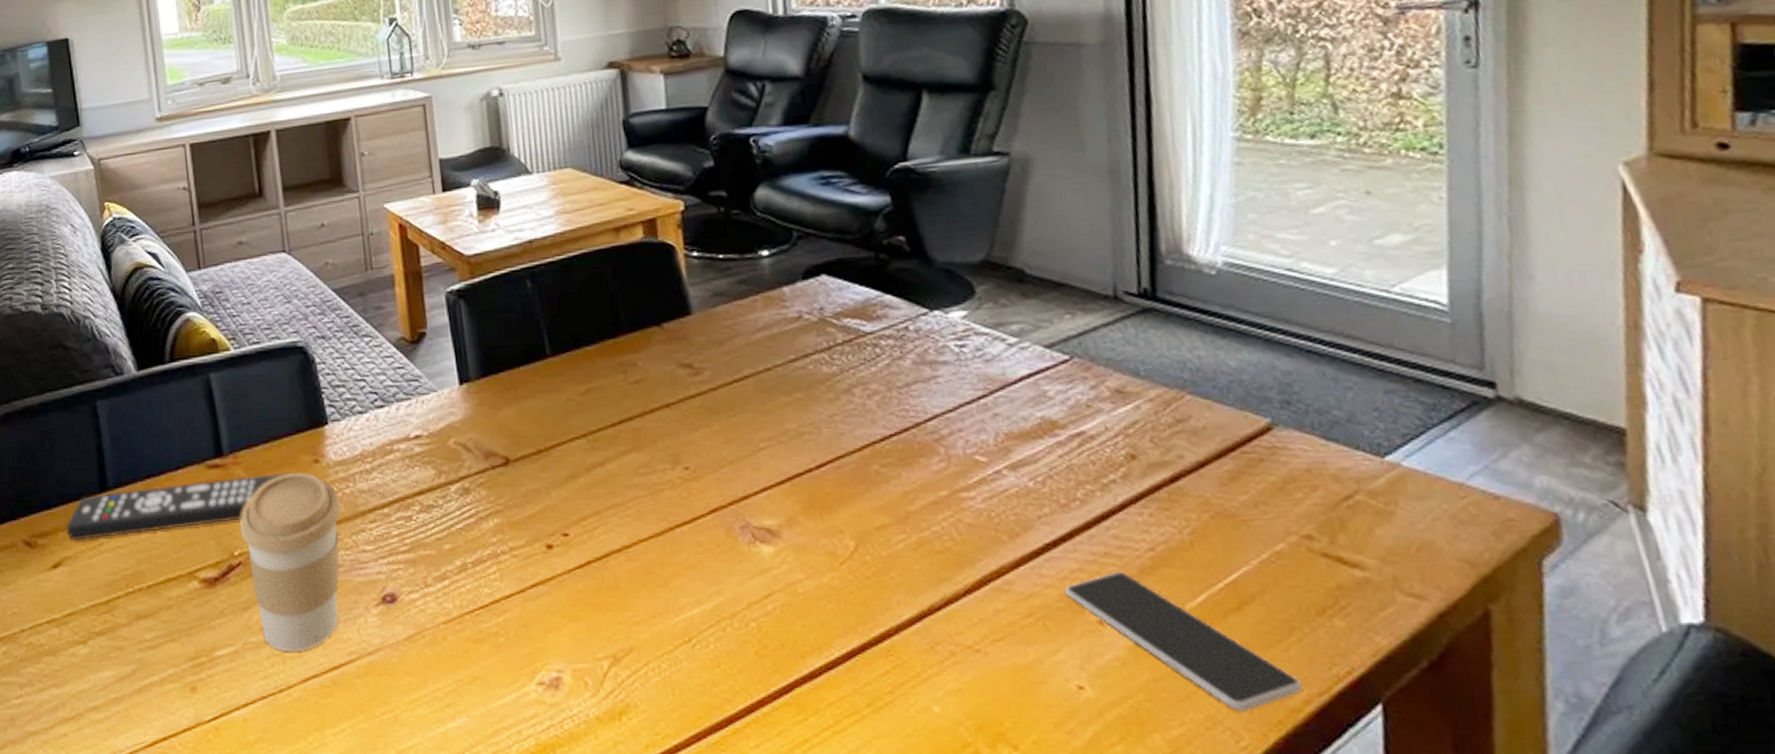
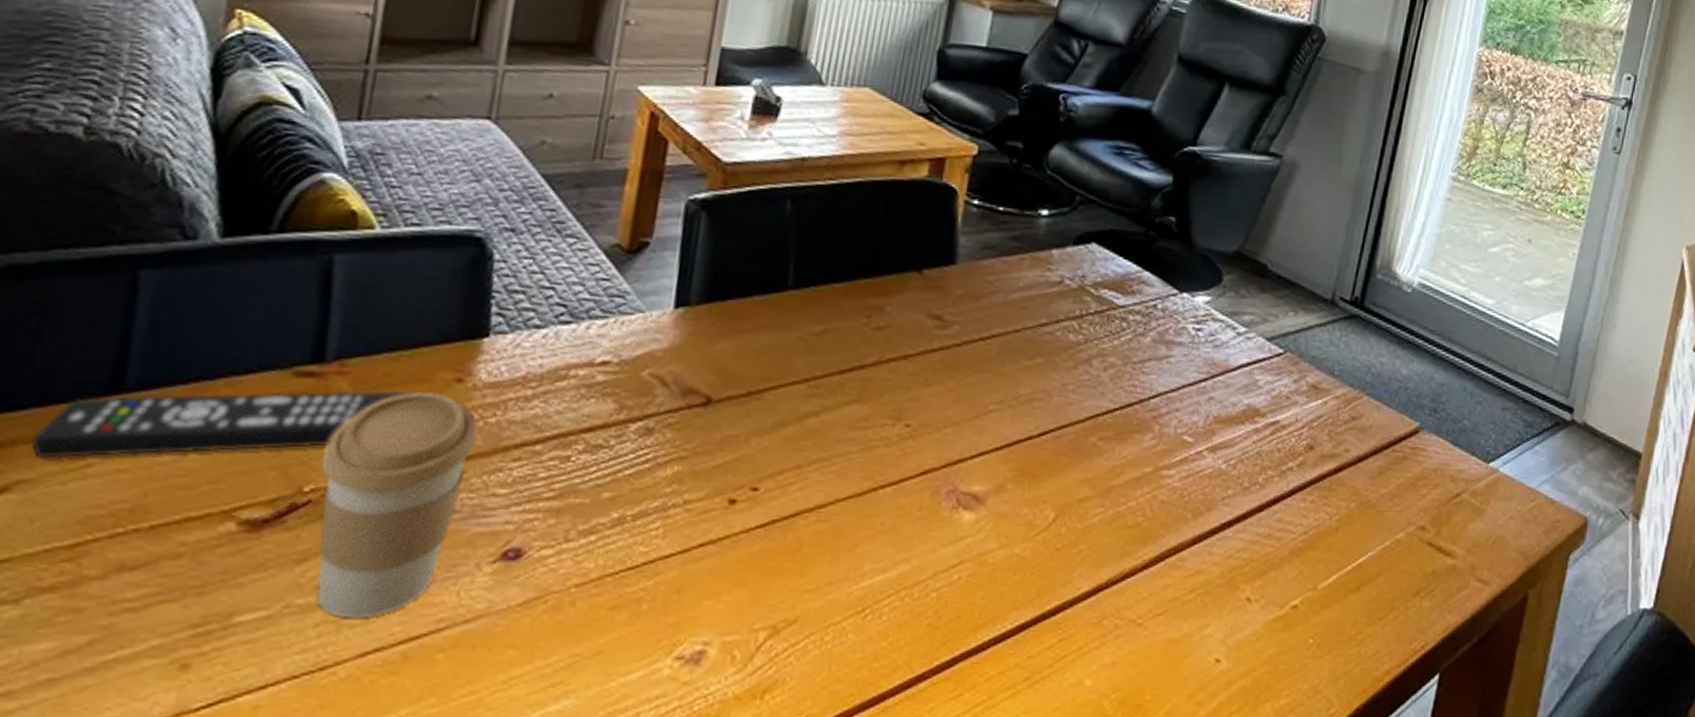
smartphone: present [1064,570,1303,712] -> none [1226,551,1388,682]

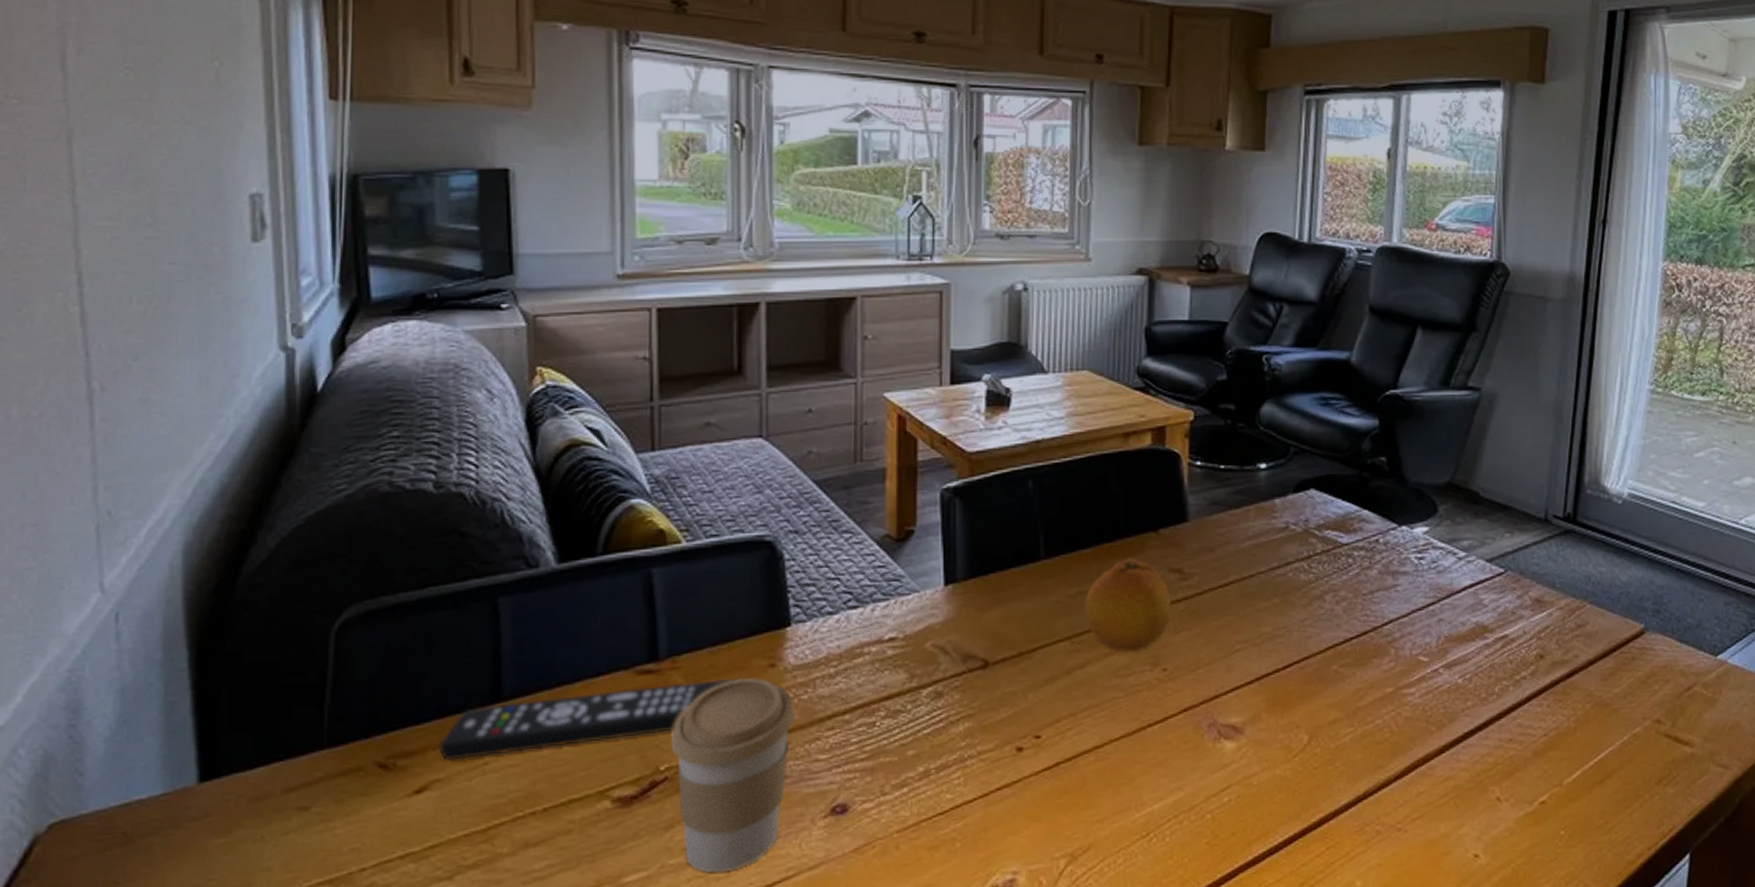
fruit: none [827,297,926,403] -> present [1083,557,1172,652]

